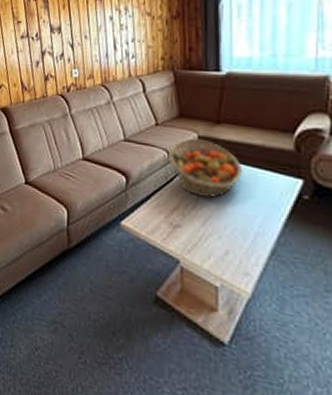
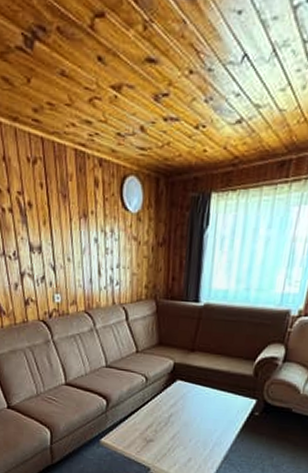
fruit basket: present [168,138,243,198] -> none [146,364,210,416]

